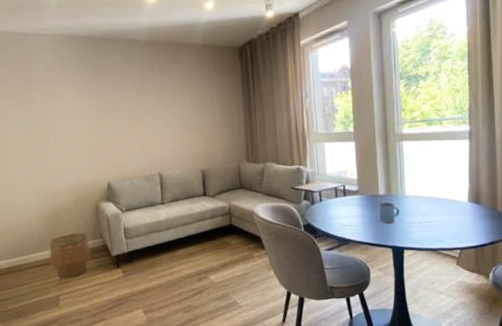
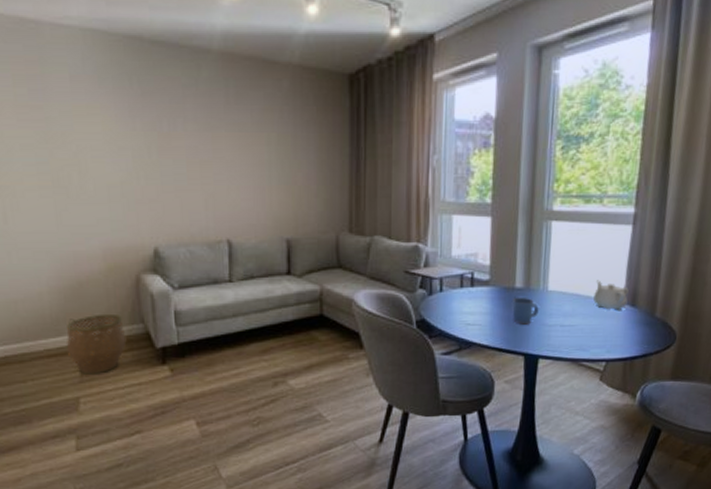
teapot: none [444,184,472,208] -> present [593,280,629,310]

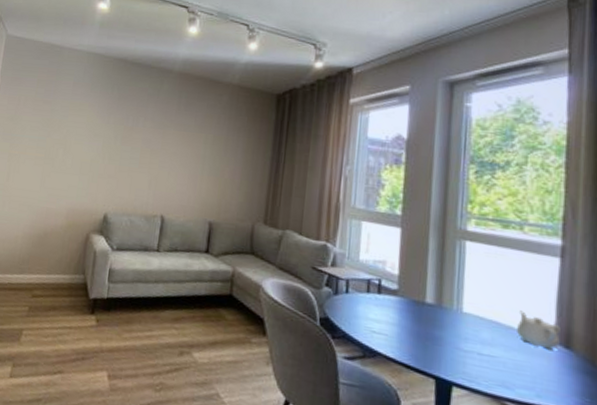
basket: present [66,313,127,375] -> none [23,261,69,312]
mug: present [512,298,539,325] -> none [422,313,452,345]

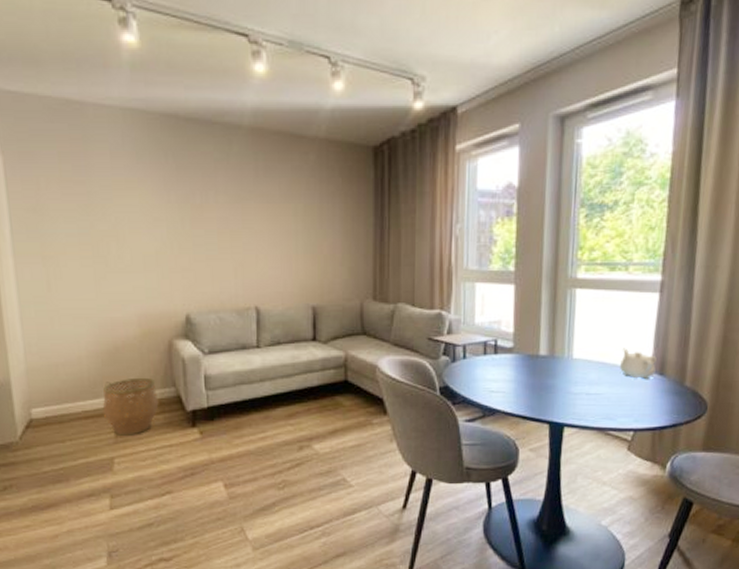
basket: none [23,261,69,312] -> present [102,377,159,436]

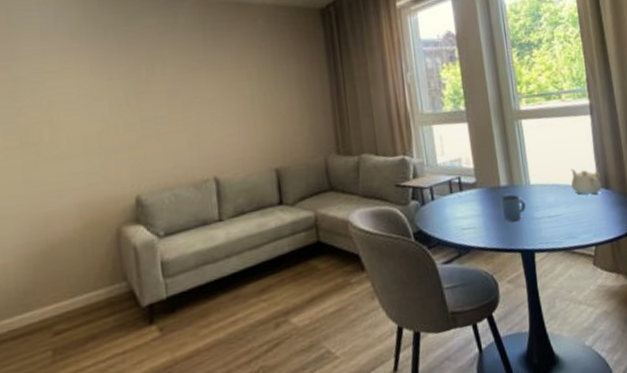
basket: present [102,377,159,436] -> none [35,275,108,353]
mug: none [536,366,564,392] -> present [500,194,526,222]

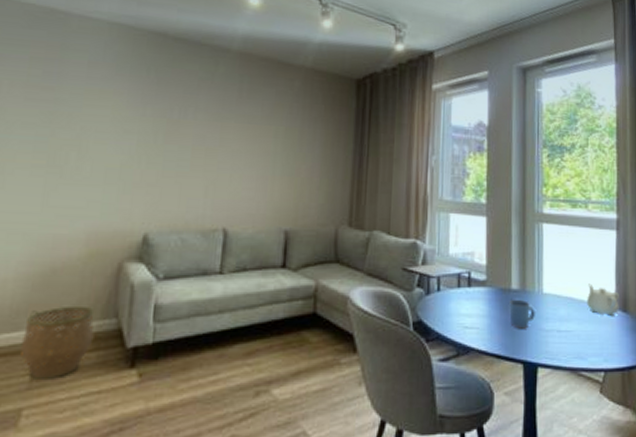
basket: none [35,275,108,353] -> present [19,305,95,379]

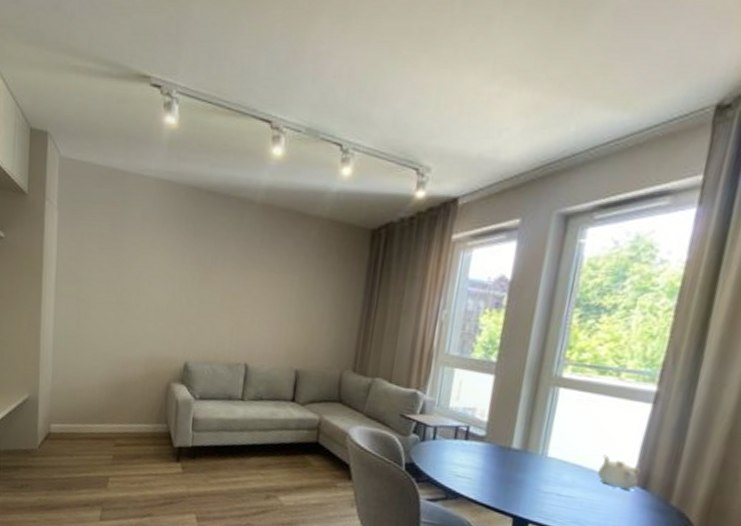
basket: present [19,305,95,379] -> none [105,410,152,460]
mug: present [509,300,535,329] -> none [505,458,535,487]

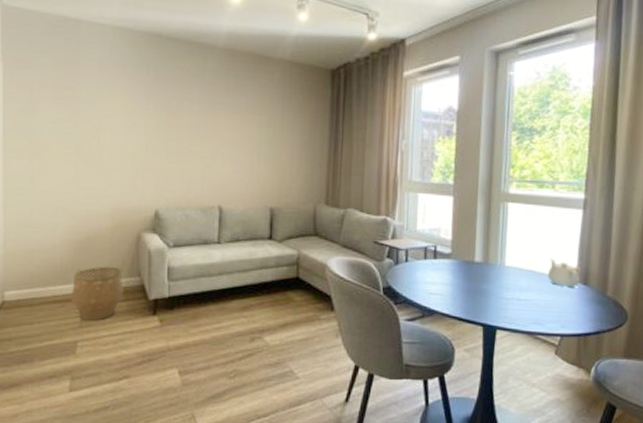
basket: none [105,410,152,460] -> present [71,266,124,321]

